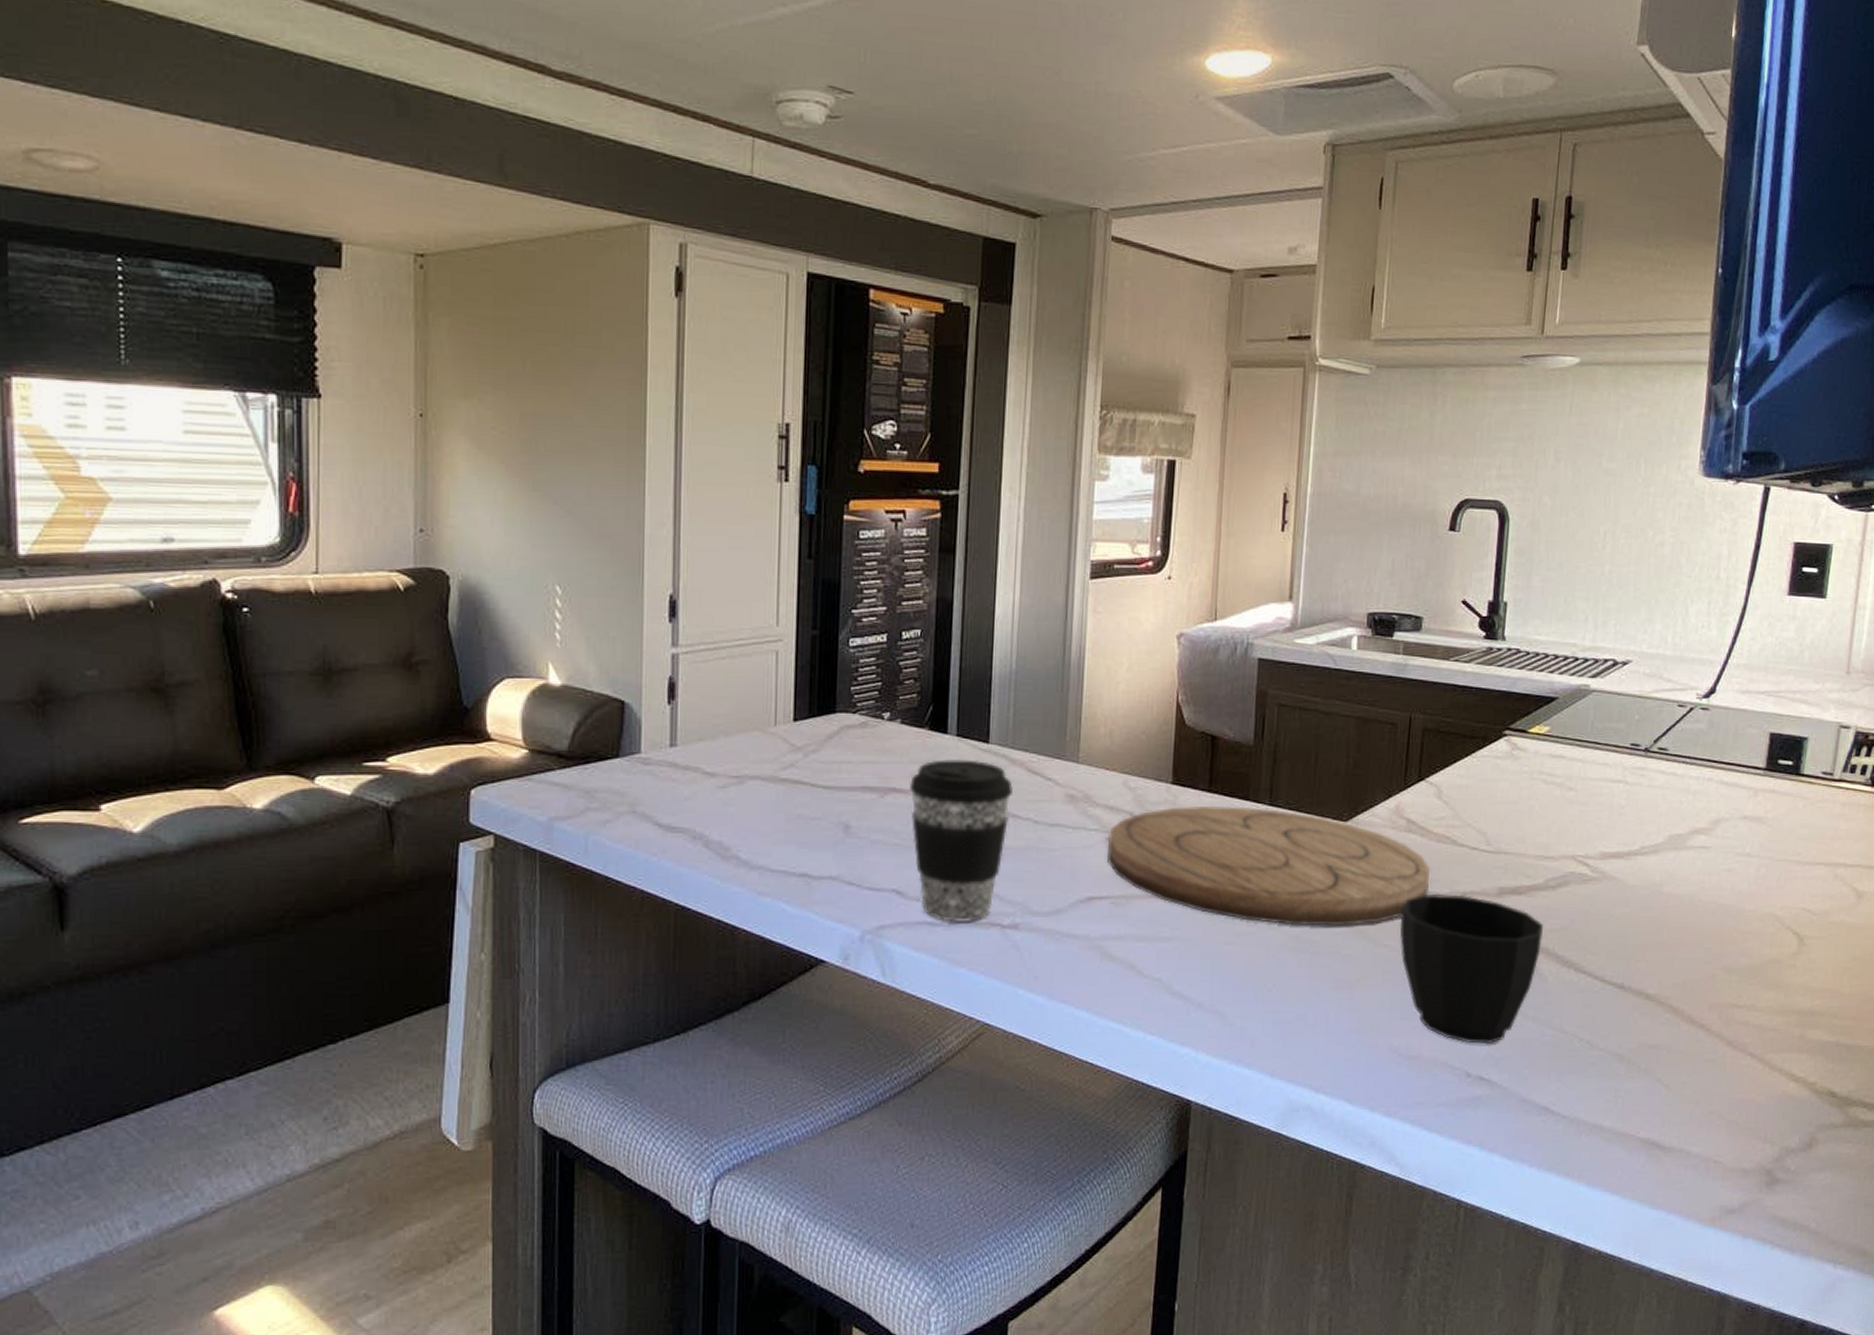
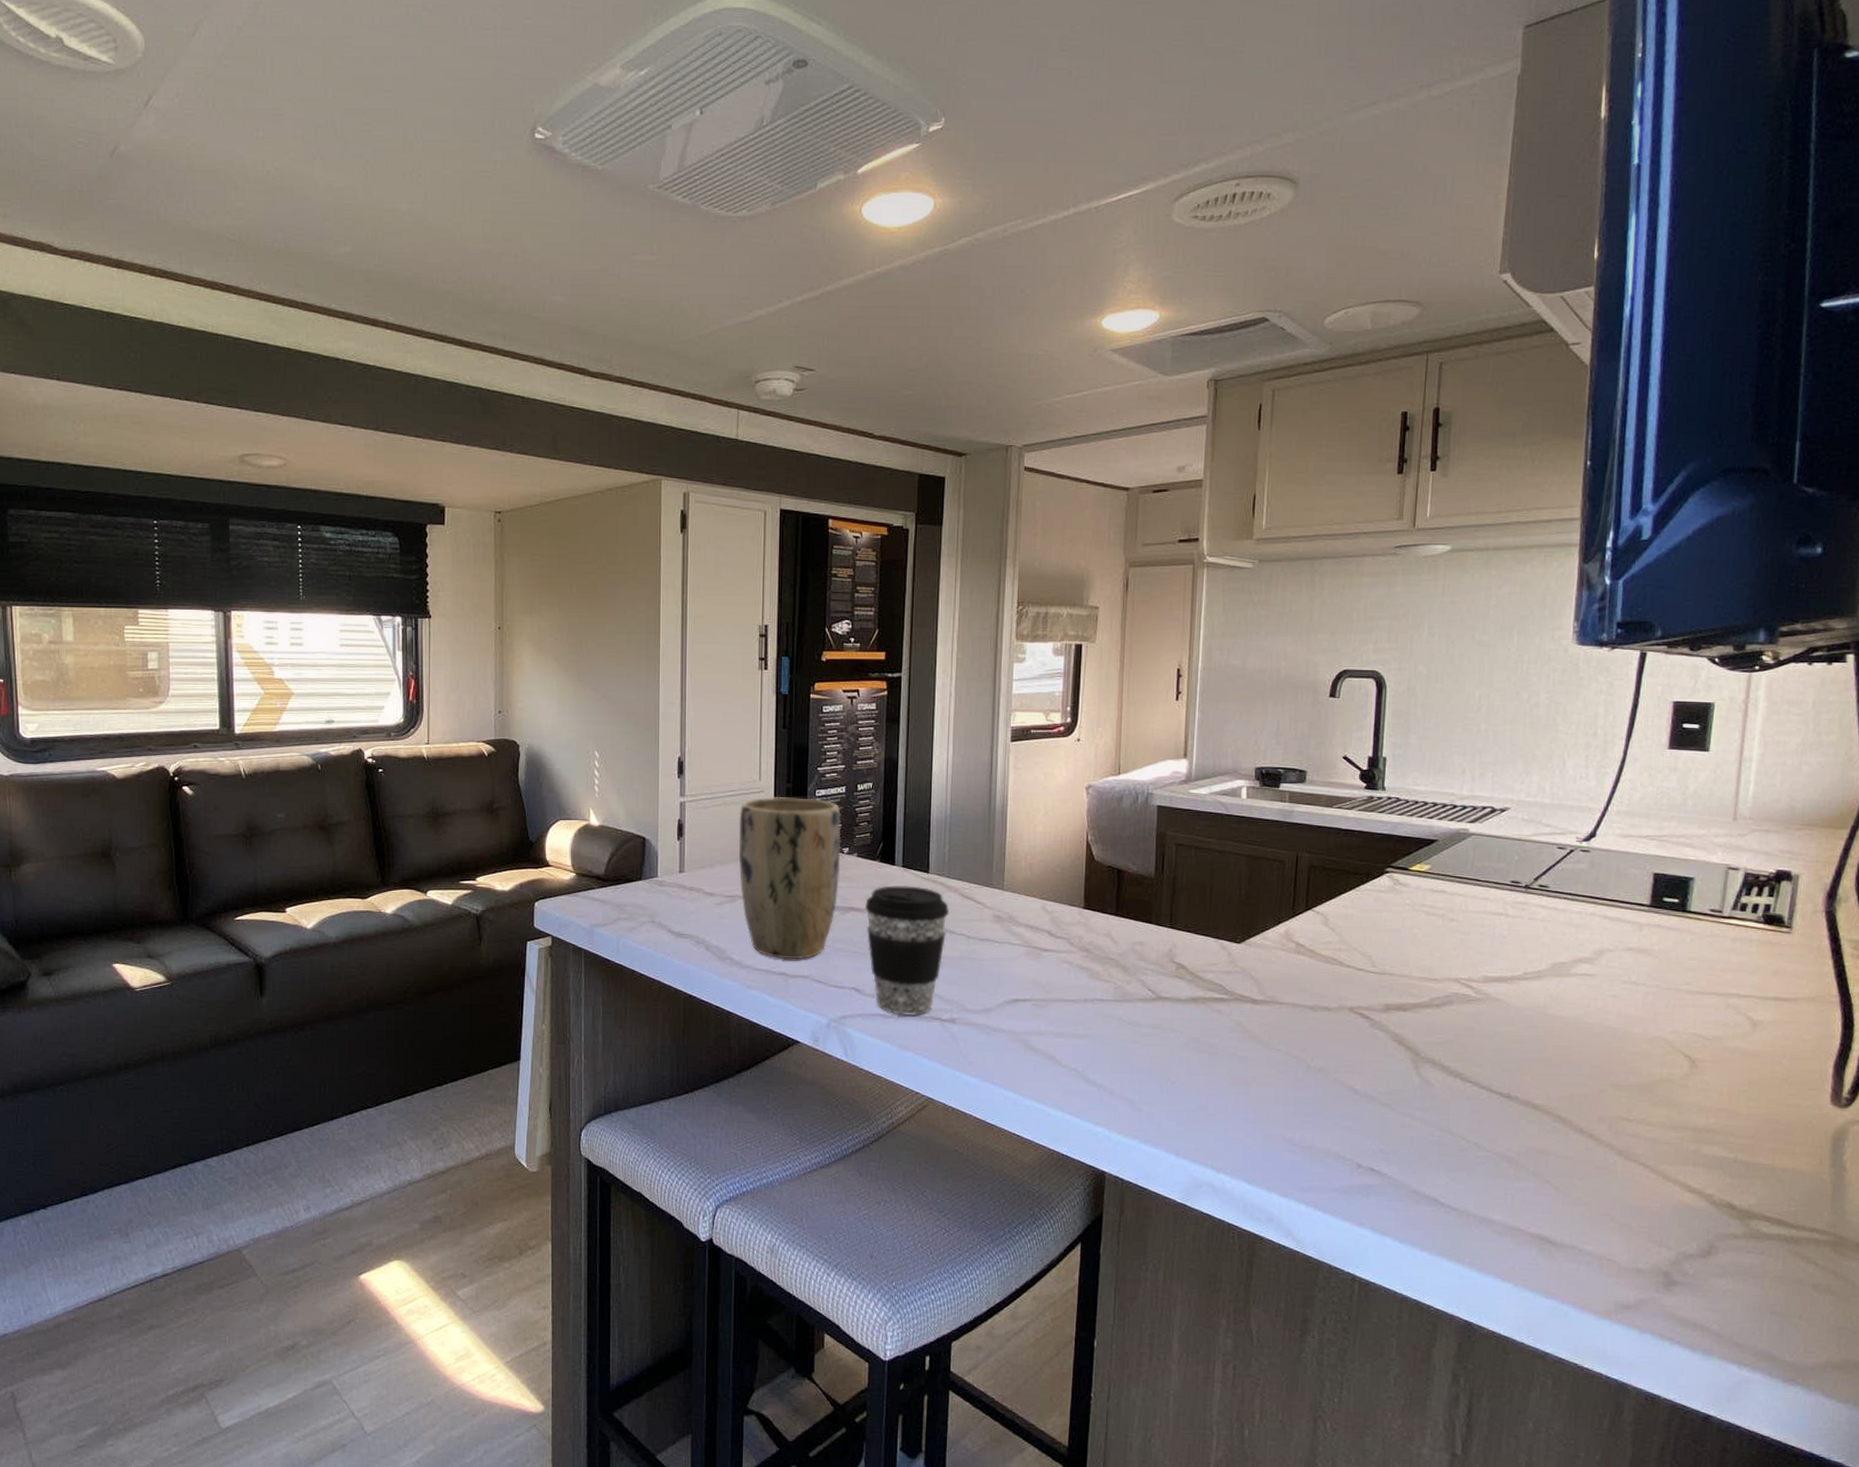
plant pot: none [748,647,881,857] -> present [738,797,841,960]
cutting board: present [1107,805,1430,926] -> none [1029,927,1318,1032]
cup: present [1400,893,1544,1045] -> none [1291,1007,1430,1141]

